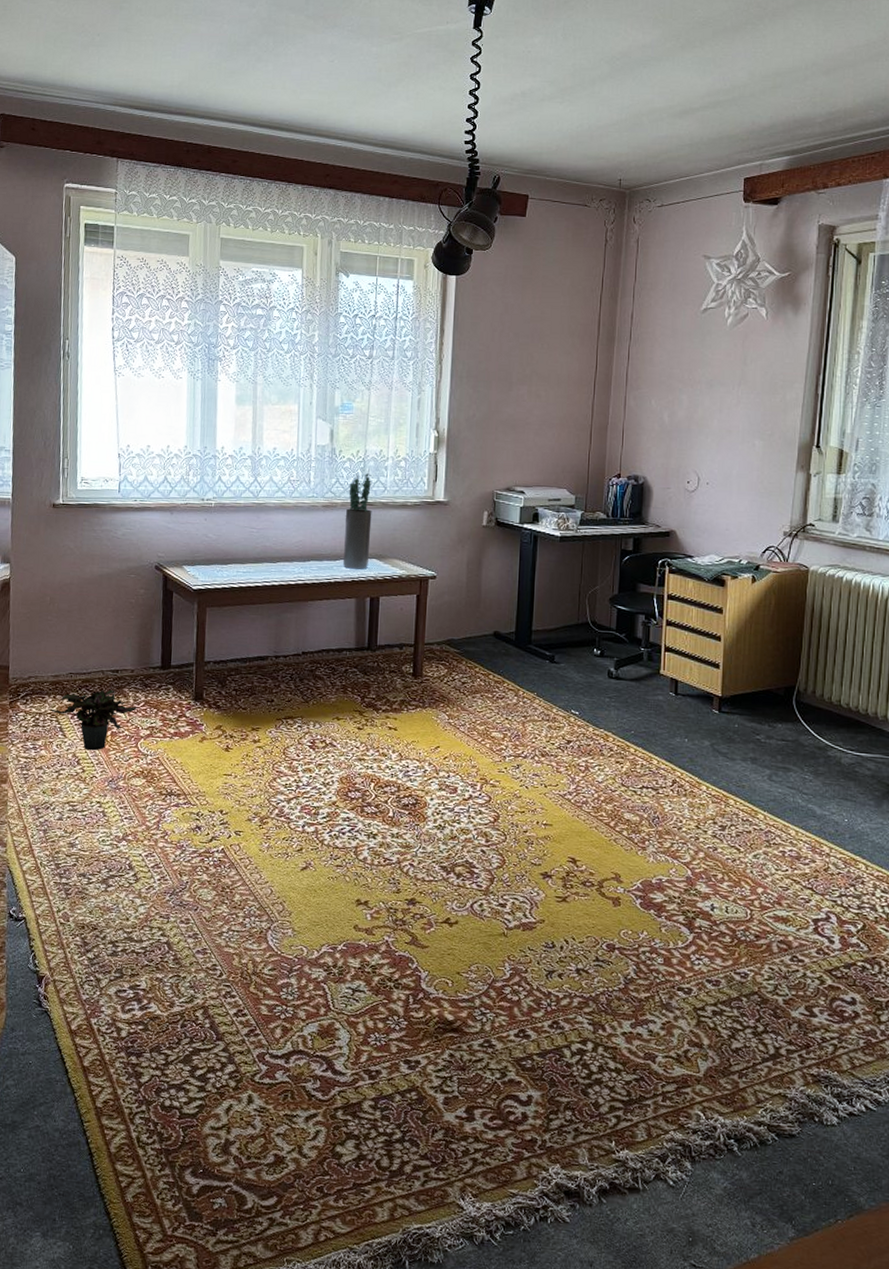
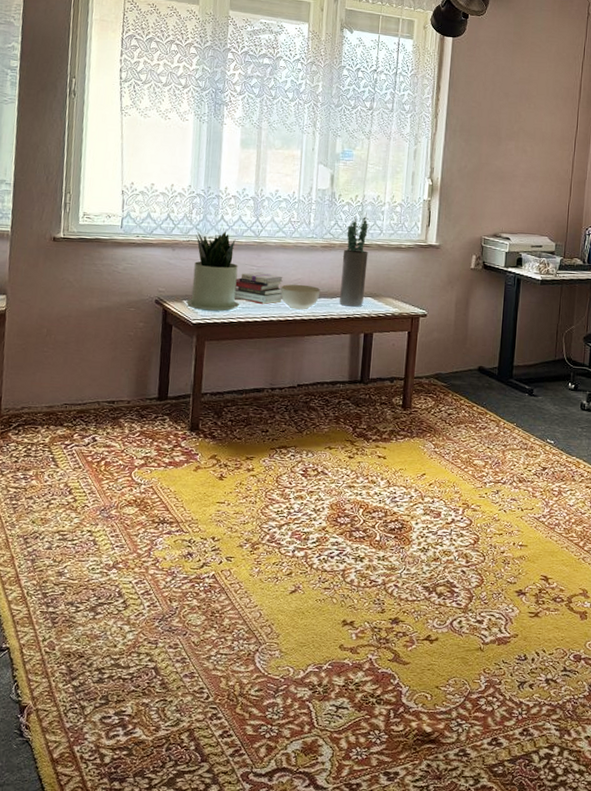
potted plant: present [51,689,138,751] -> none [44,419,133,481]
planter: none [186,493,241,577] -> present [186,231,240,312]
books: none [234,534,284,569] -> present [234,272,283,305]
bowl: none [282,546,323,574] -> present [280,284,321,310]

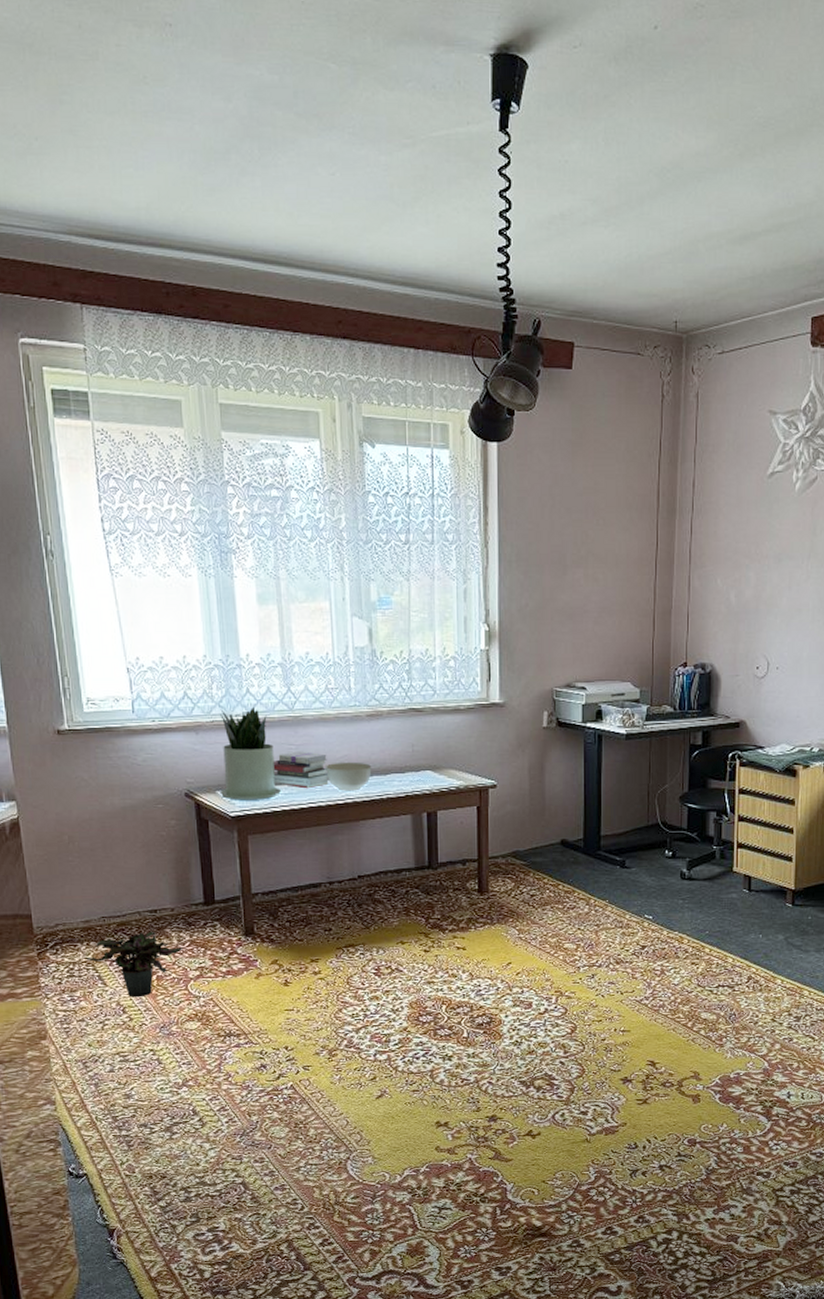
potted plant: none [44,419,133,481] -> present [86,931,184,998]
vase: present [339,213,369,307] -> none [392,671,423,783]

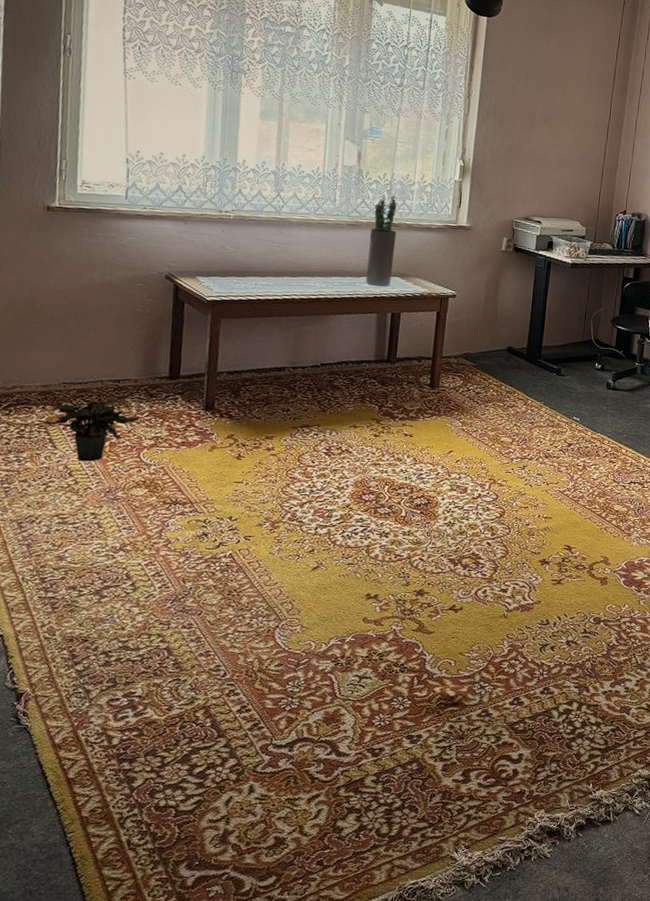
planter: present [220,707,282,800] -> none [199,204,260,289]
books: present [273,751,329,789] -> none [253,248,306,283]
bowl: present [326,762,372,791] -> none [303,262,346,289]
vase: none [392,671,423,783] -> present [365,191,398,287]

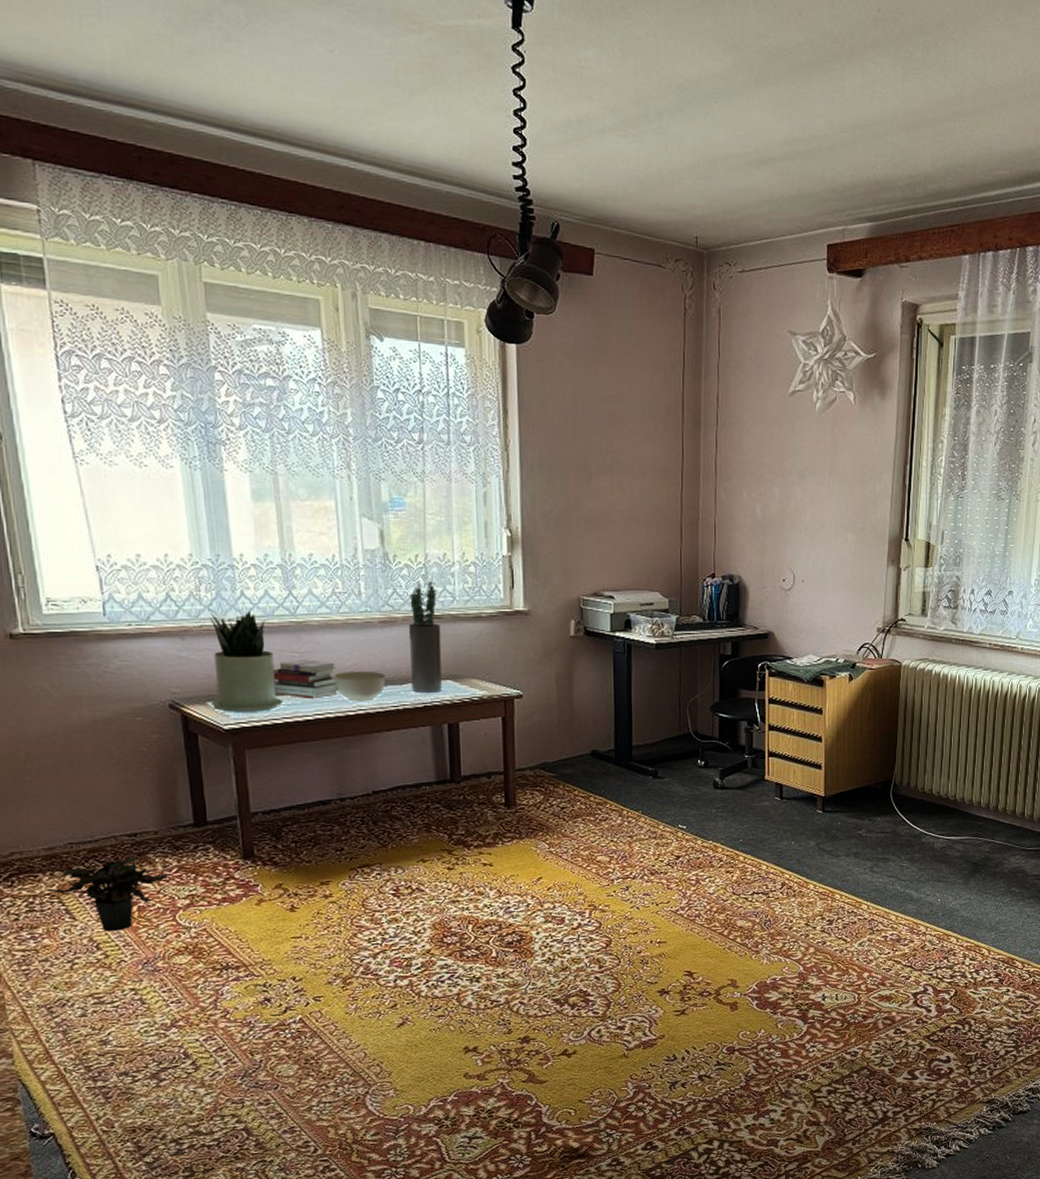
planter: none [199,204,260,289] -> present [210,612,284,712]
books: none [253,248,306,283] -> present [273,659,338,700]
bowl: none [303,262,346,289] -> present [334,670,386,702]

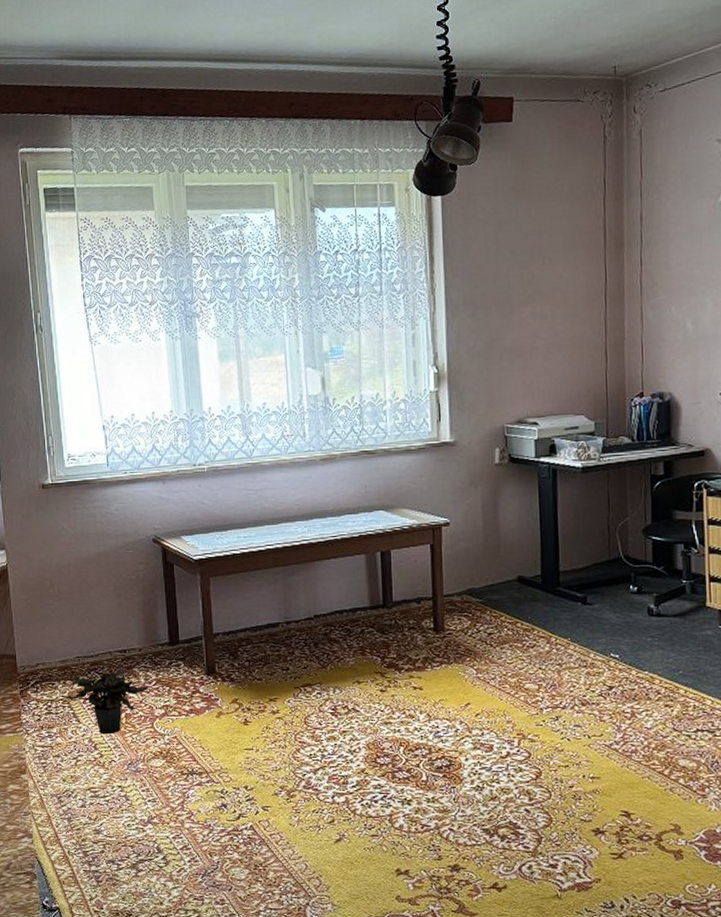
planter: present [210,612,284,712] -> none [184,457,241,545]
books: present [273,659,338,700] -> none [233,496,286,532]
bowl: present [334,670,386,702] -> none [282,504,326,533]
vase: present [408,576,443,693] -> none [346,415,376,523]

